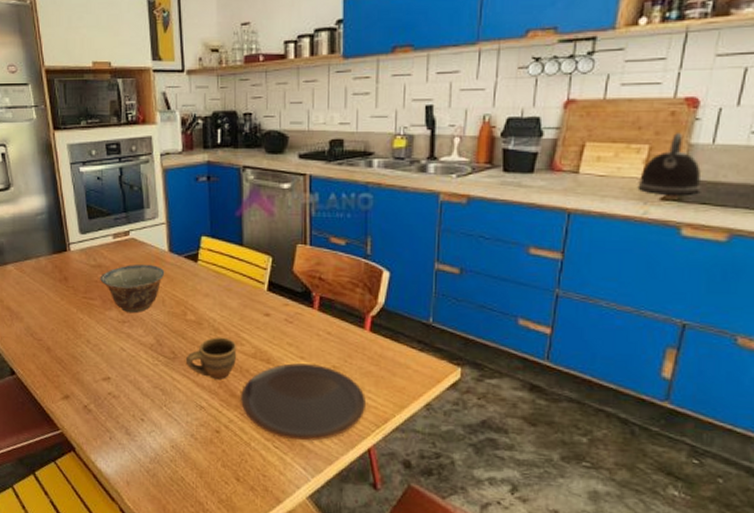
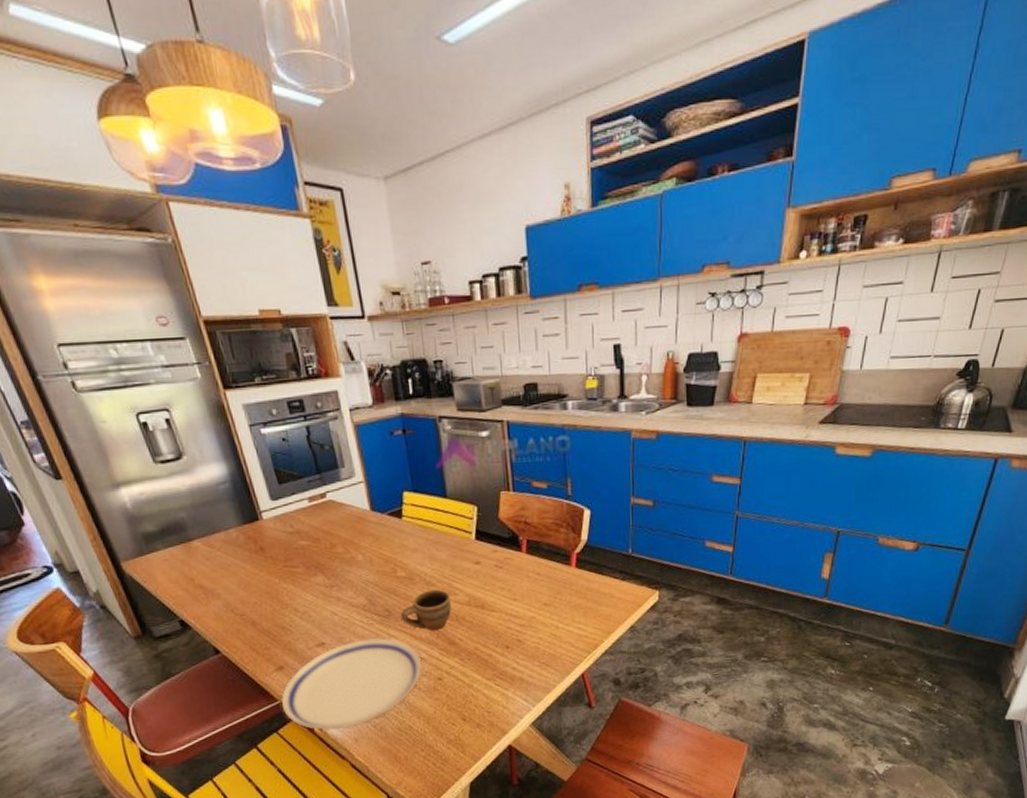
plate: none [62,378,201,469] -> present [280,637,423,731]
bowl: present [100,264,165,312] -> none [300,525,370,576]
plate: present [241,363,366,441] -> none [459,604,577,677]
toaster: none [258,132,307,165] -> present [452,377,503,413]
kettle: present [638,133,701,196] -> none [801,361,852,420]

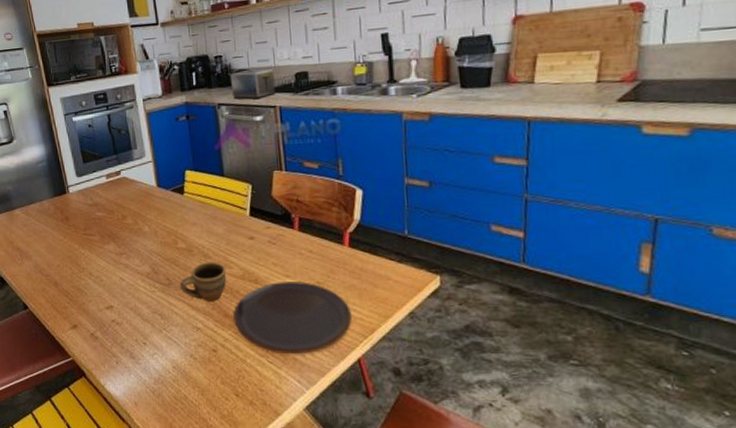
plate: present [280,637,423,731] -> none [73,304,199,391]
plate: none [459,604,577,677] -> present [233,282,352,355]

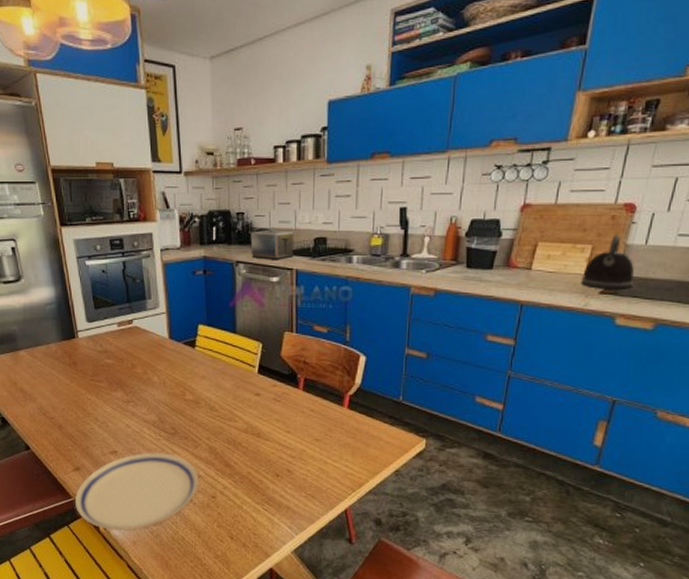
plate: none [73,304,199,391] -> present [74,451,199,531]
cup: present [179,262,227,301] -> none [185,414,231,452]
plate: present [233,282,352,355] -> none [234,437,343,504]
kettle: none [593,37,657,97] -> present [581,235,634,290]

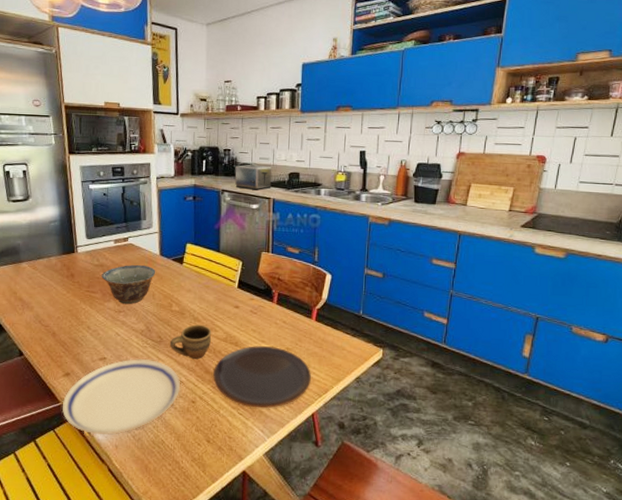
bowl: none [106,349,166,393] -> present [101,264,156,304]
cup: none [185,414,231,452] -> present [169,324,212,359]
plate: none [234,437,343,504] -> present [213,346,311,408]
kettle: present [581,235,634,290] -> none [506,180,548,225]

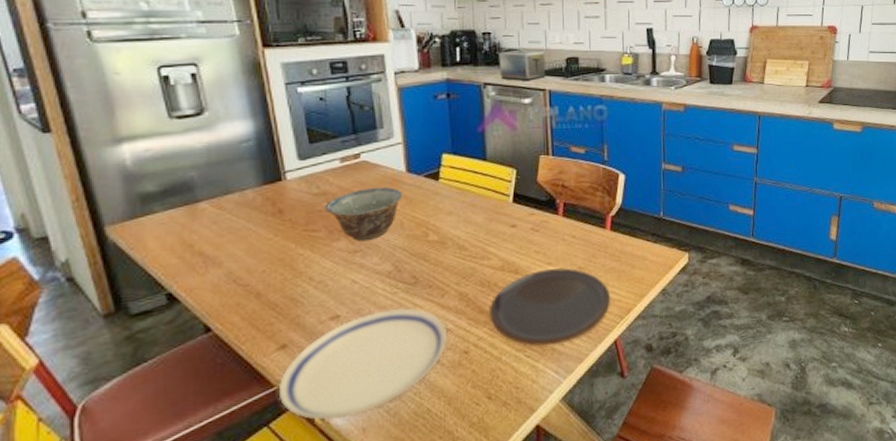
cup: present [169,324,212,359] -> none [428,253,484,298]

